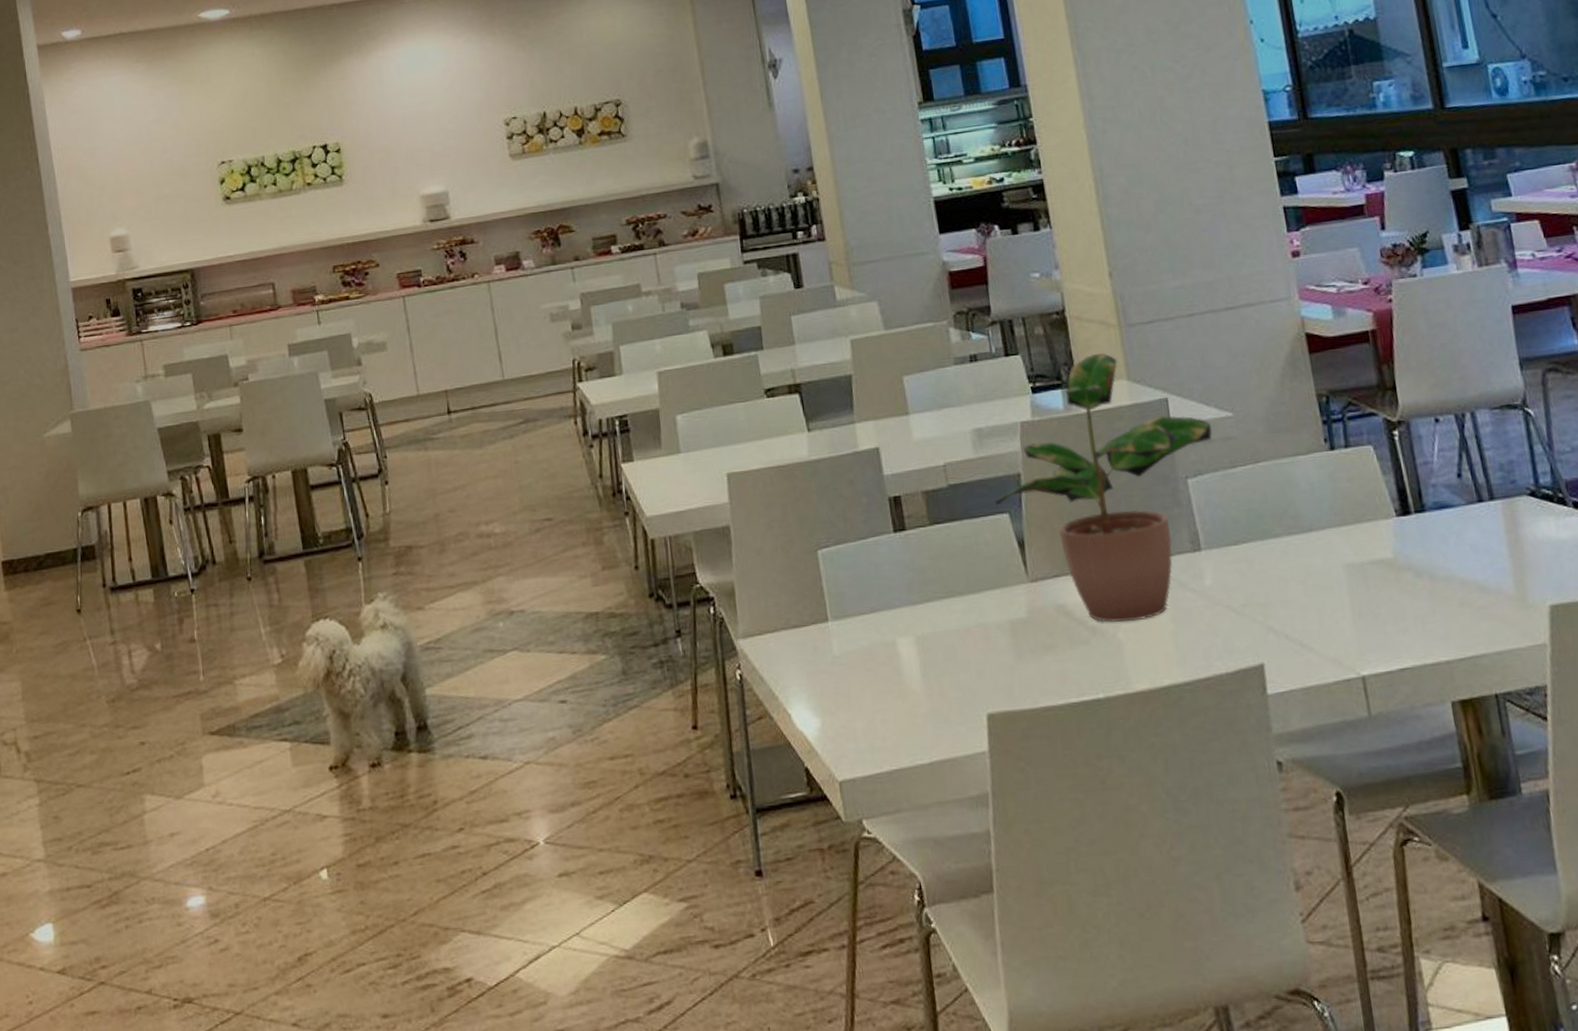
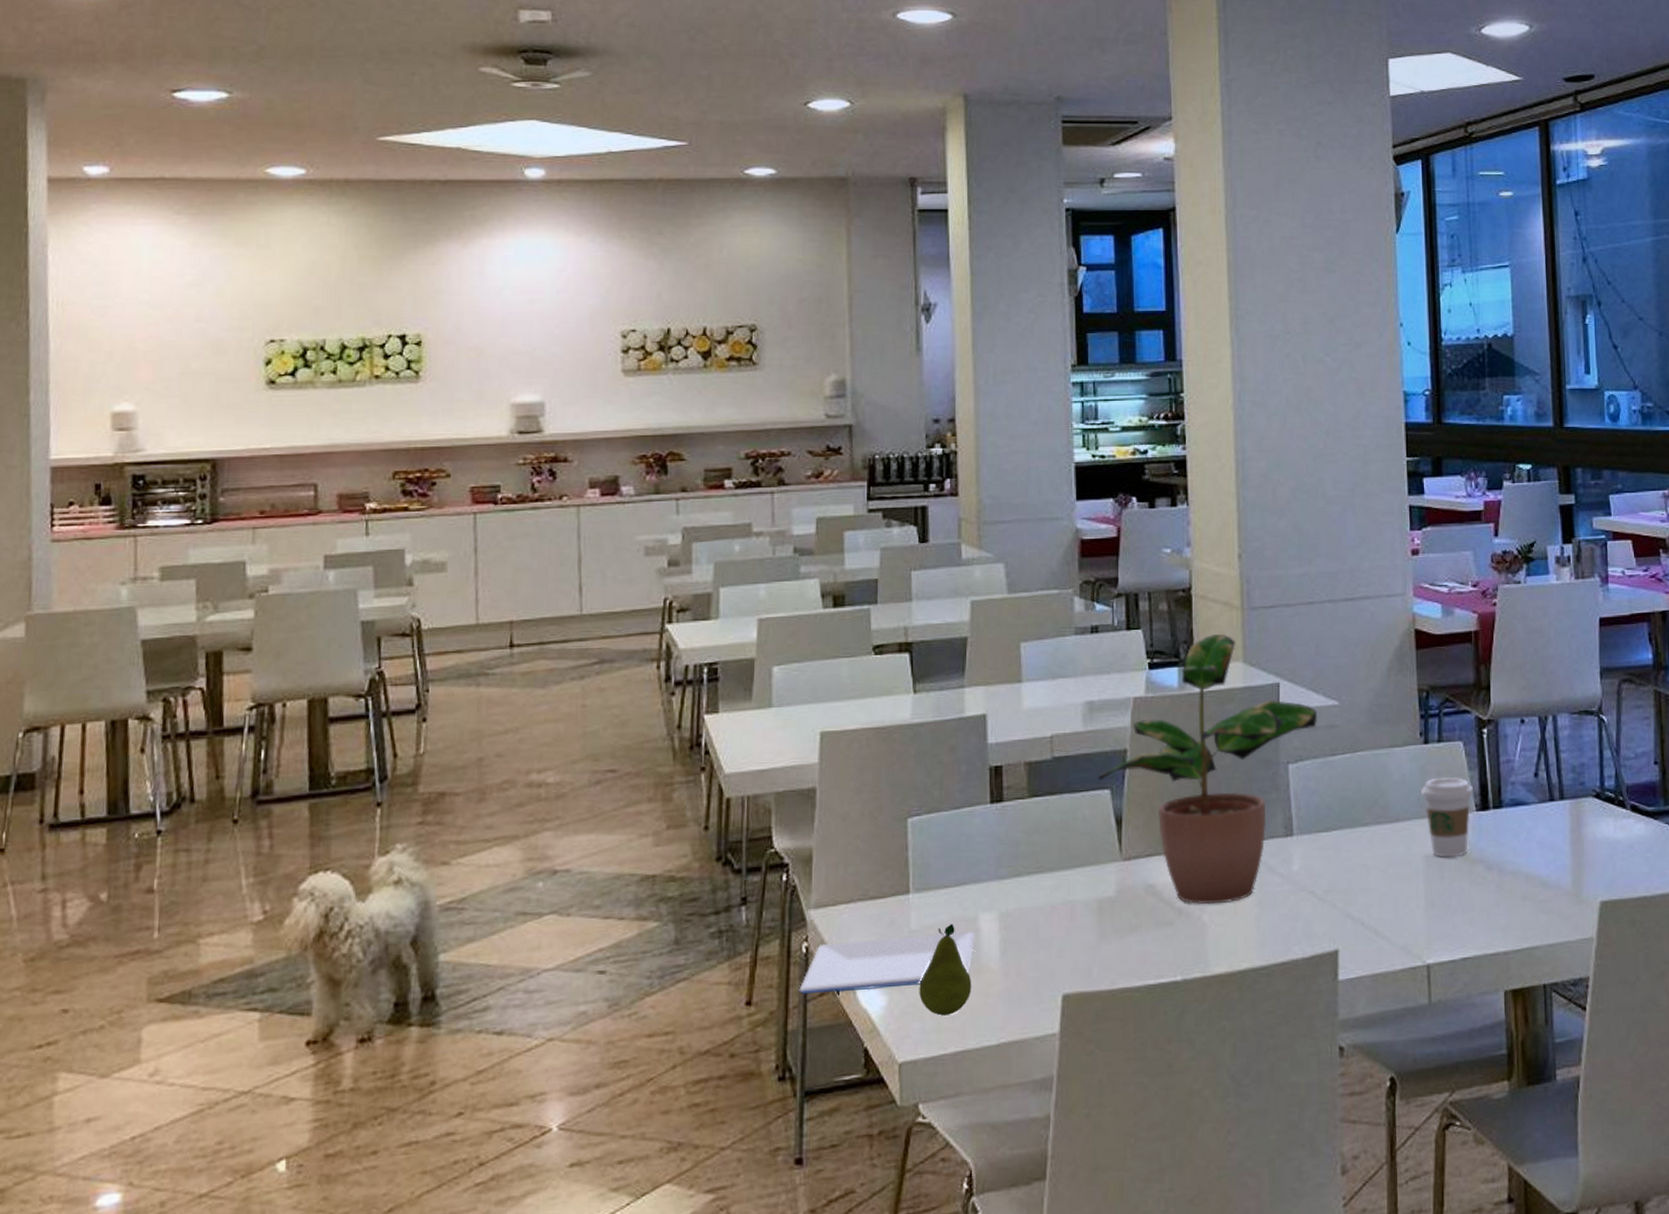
plate: none [738,655,897,719] -> present [799,931,976,995]
fruit: none [848,649,899,736] -> present [919,924,972,1016]
coffee cup: none [1332,482,1393,566] -> present [1420,776,1474,858]

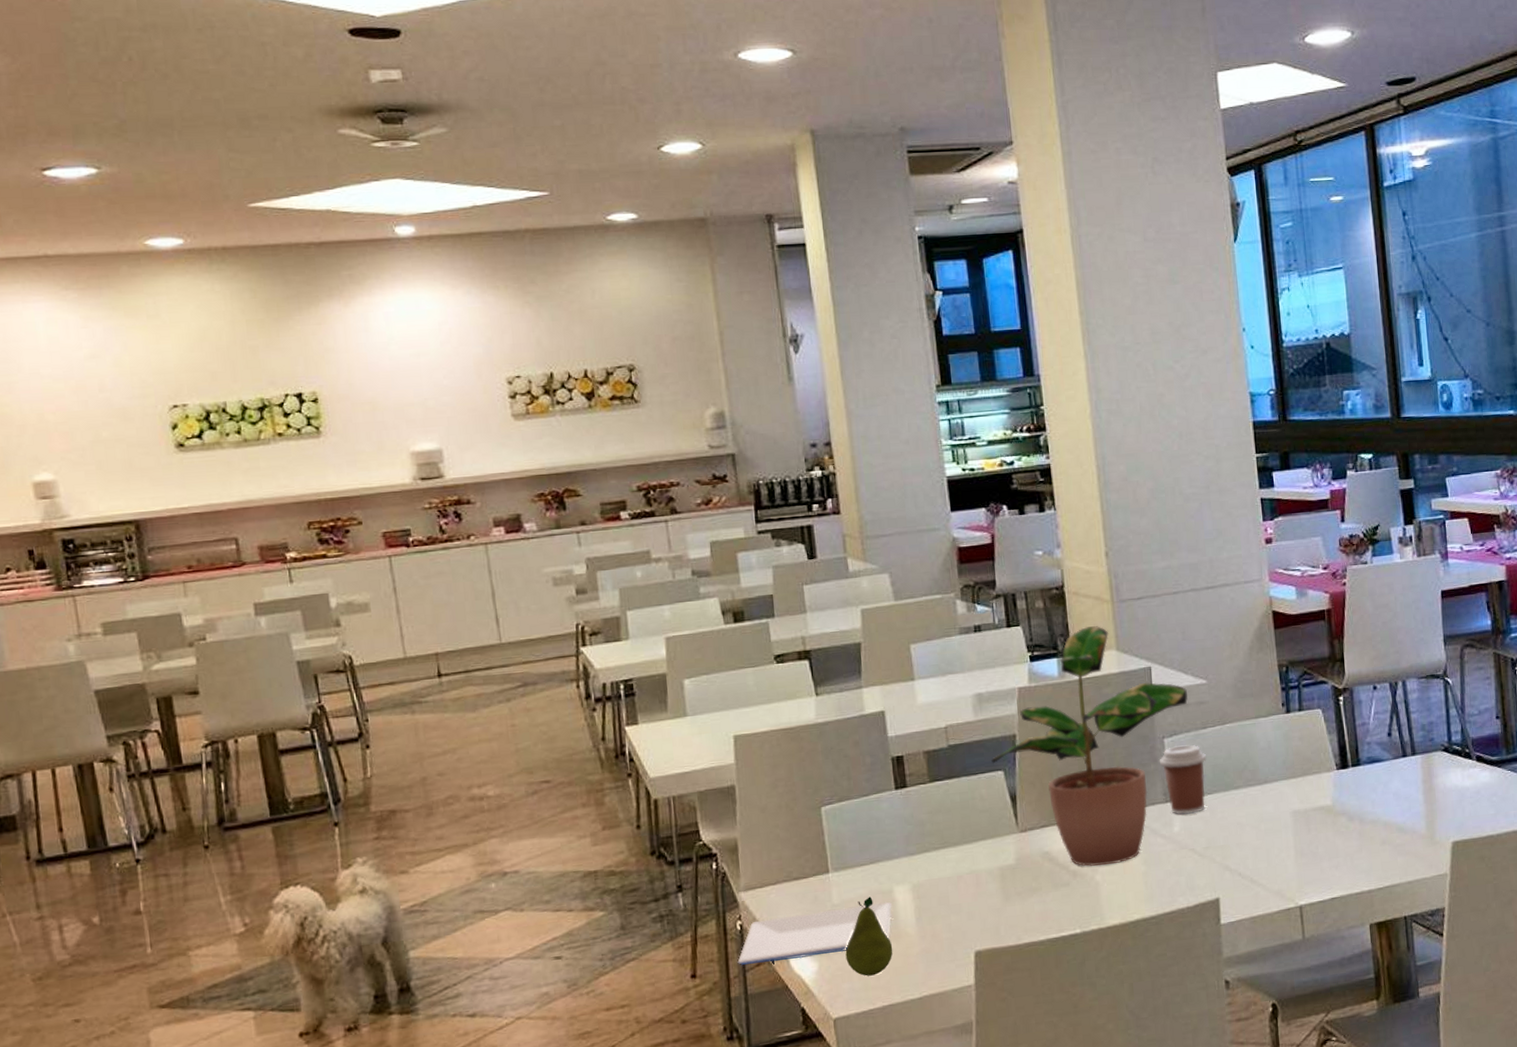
coffee cup: none [1281,773,1334,851] -> present [1159,745,1207,814]
coffee cup: present [1420,776,1474,858] -> none [1285,740,1334,812]

